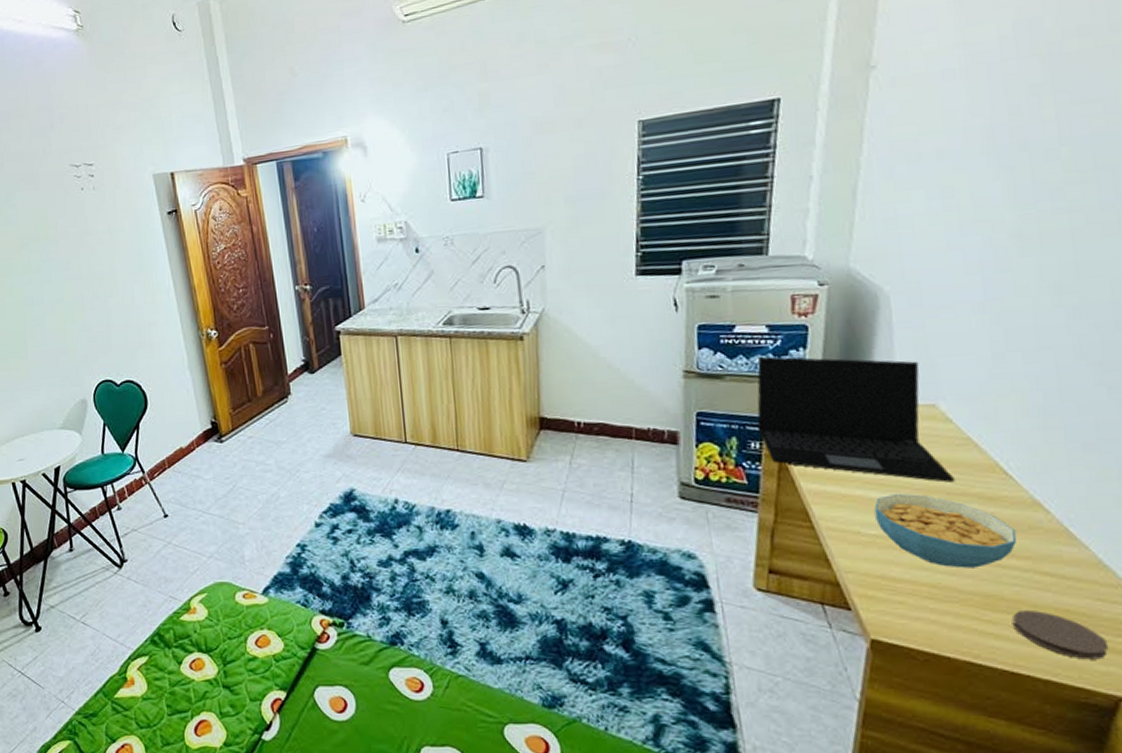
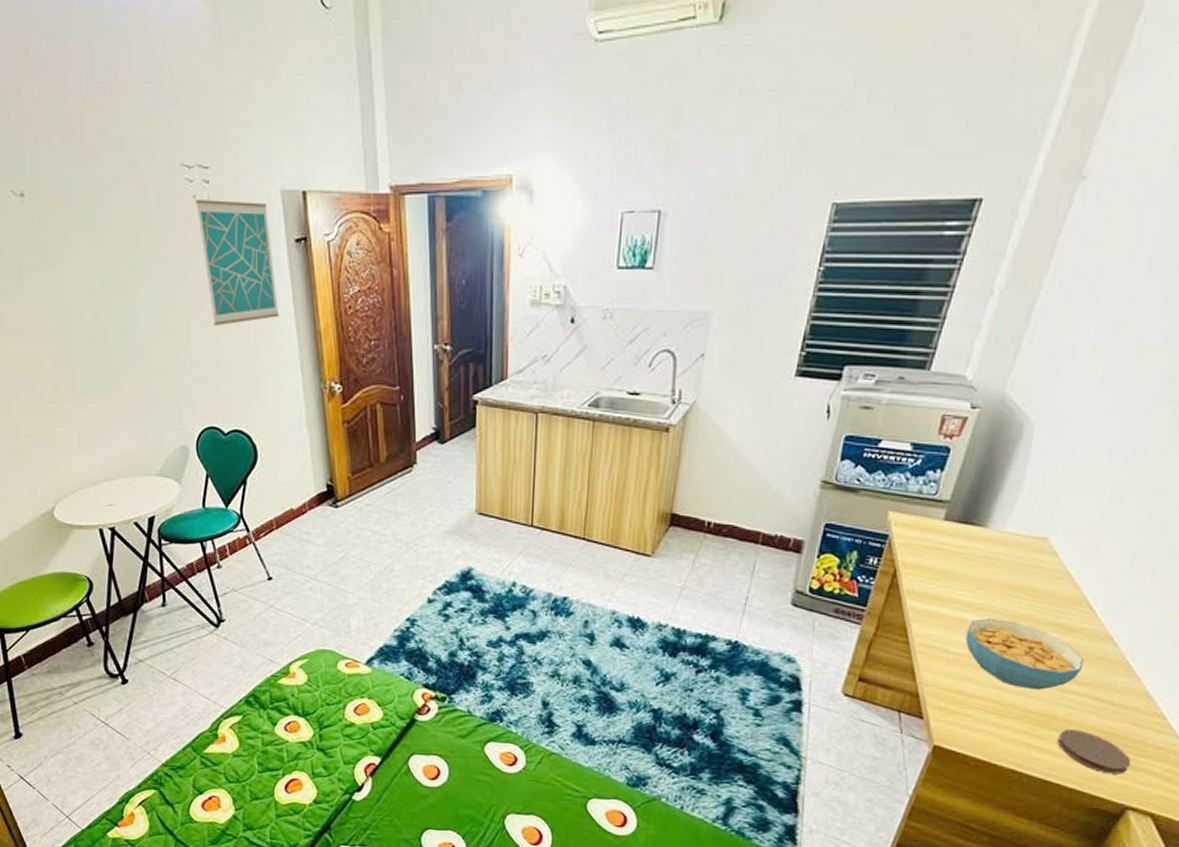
wall art: none [82,186,159,292] -> present [194,198,280,325]
laptop: present [757,356,956,483] -> none [879,473,1046,612]

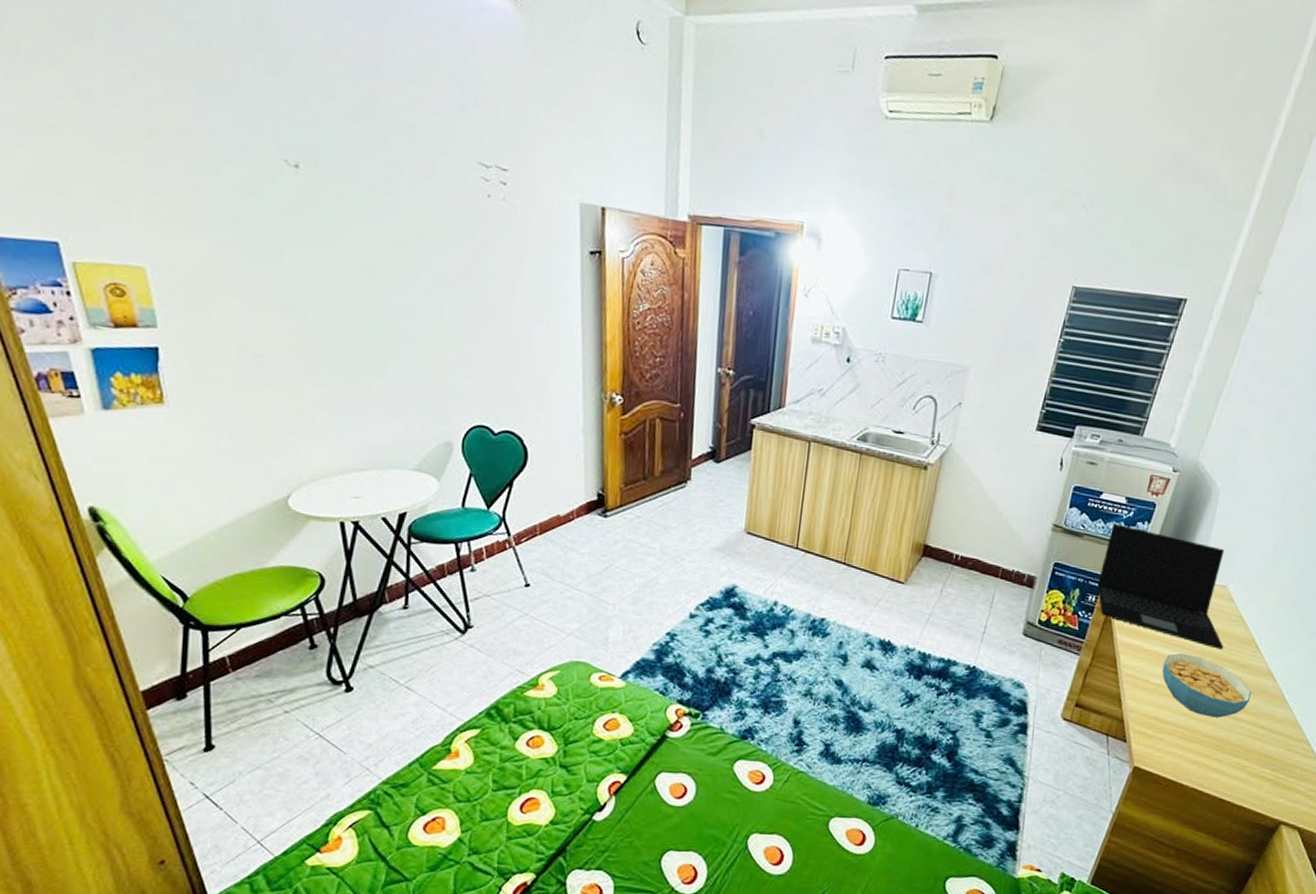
wall art: present [194,198,280,325] -> none [488,198,566,326]
laptop: none [879,473,1046,612] -> present [1097,522,1225,650]
coaster: present [1057,729,1131,775] -> none [1230,753,1285,793]

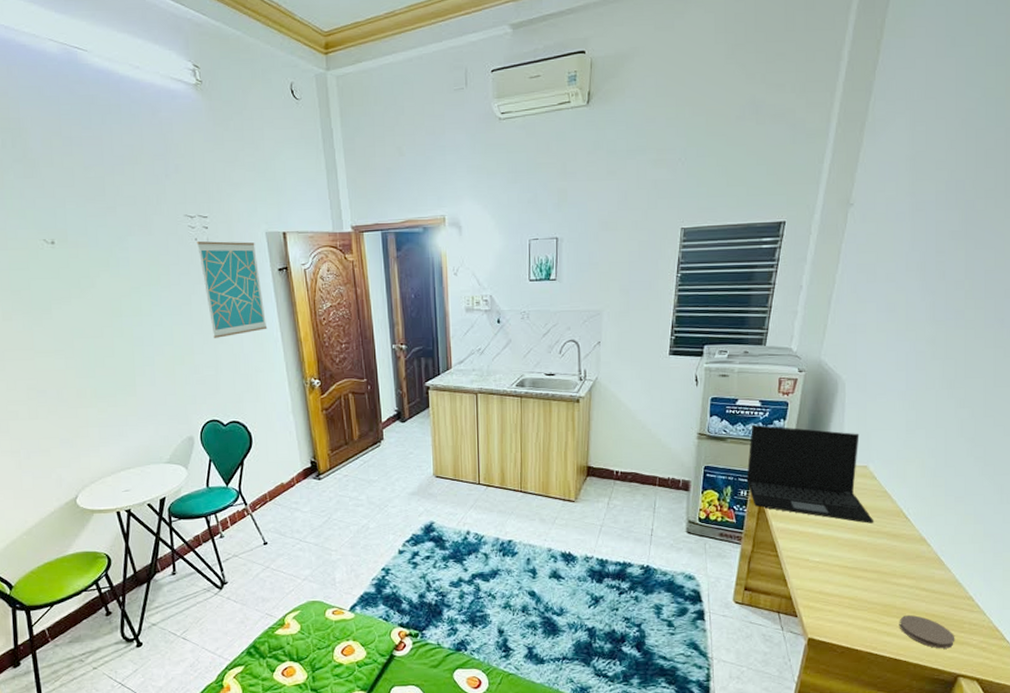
wall art: none [488,198,566,326] -> present [196,241,268,338]
cereal bowl: present [1162,653,1252,718] -> none [820,532,908,586]
coaster: none [1230,753,1285,793] -> present [899,615,955,649]

